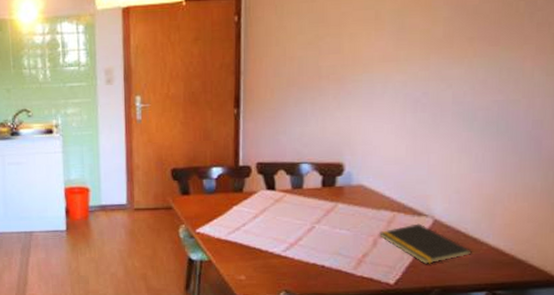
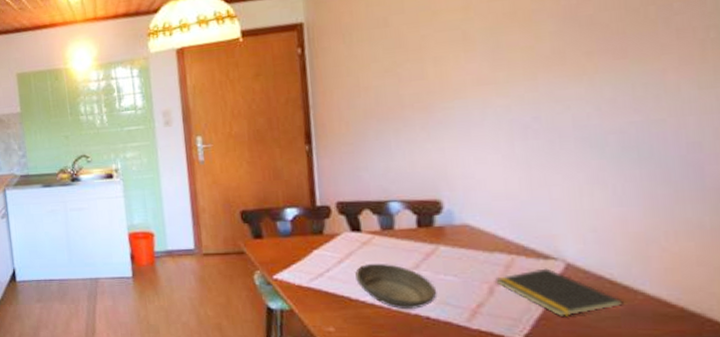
bowl: none [267,218,332,259] -> present [355,263,437,309]

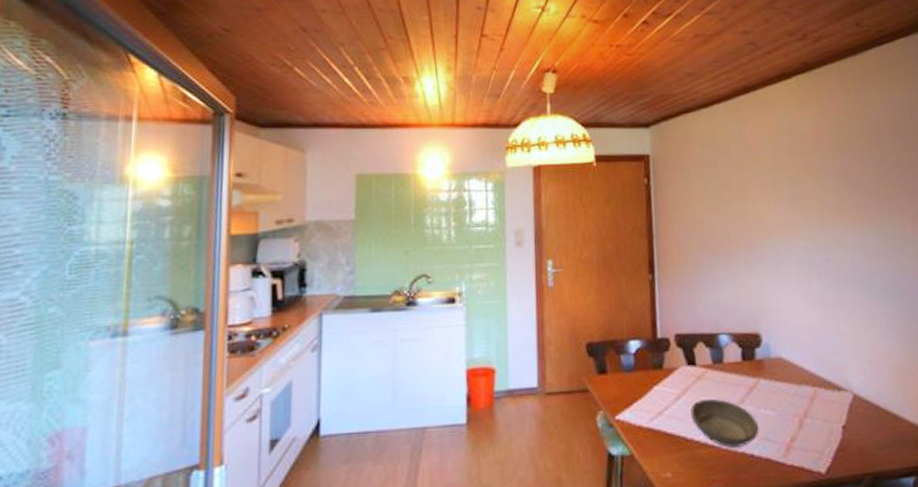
notepad: present [495,268,623,316] -> none [804,399,894,447]

